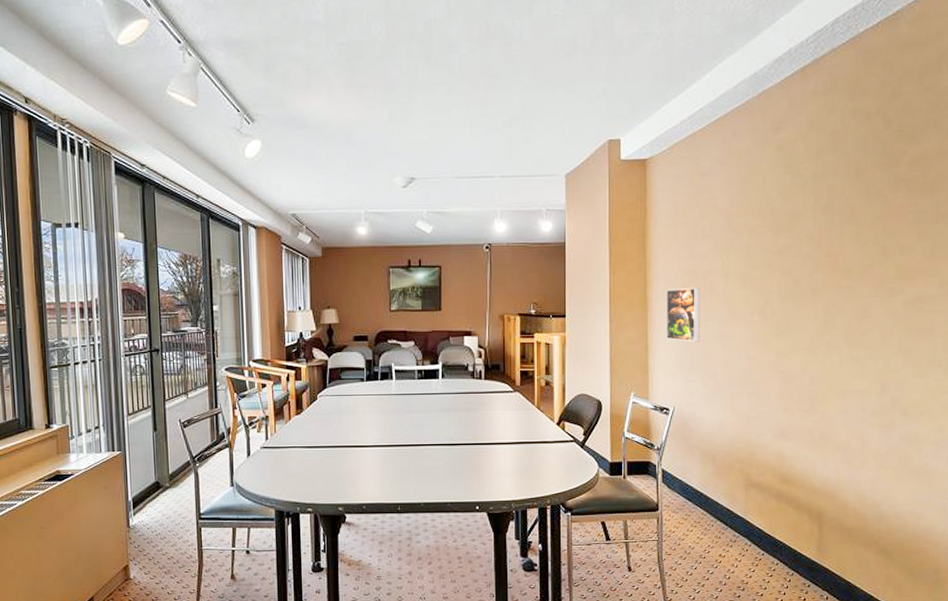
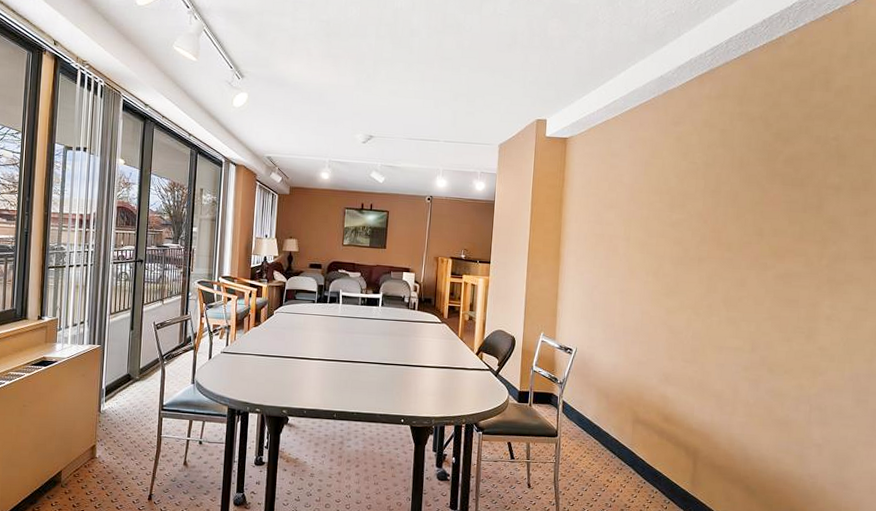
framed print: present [665,287,701,342] -> none [574,247,605,295]

